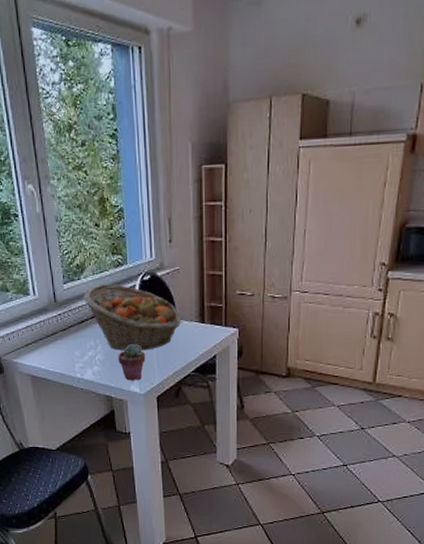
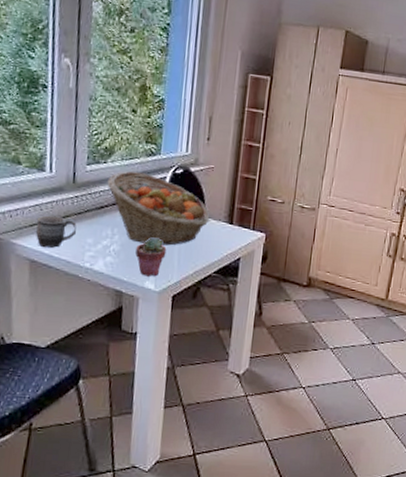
mug: none [30,334,64,364] -> present [36,215,77,249]

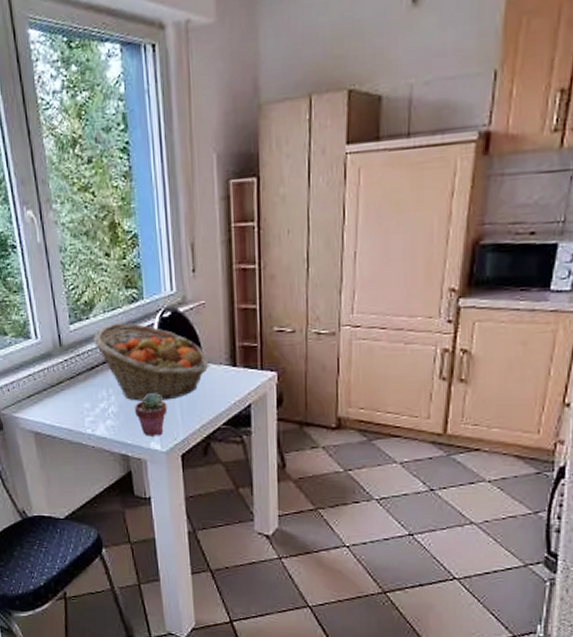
mug: present [36,215,77,249] -> none [32,384,72,419]

